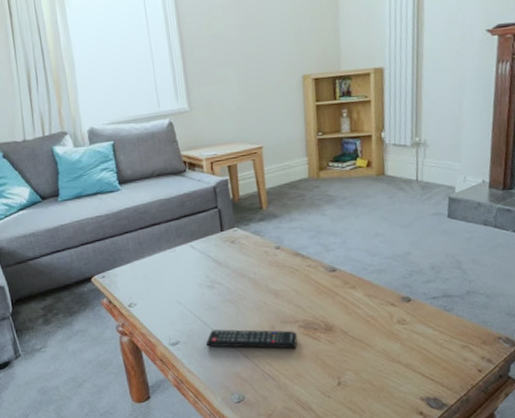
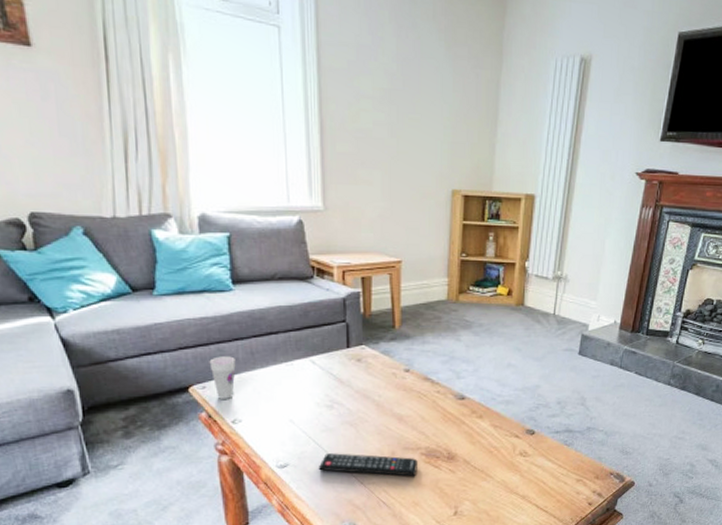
cup: none [106,248,128,286] -> present [209,356,236,399]

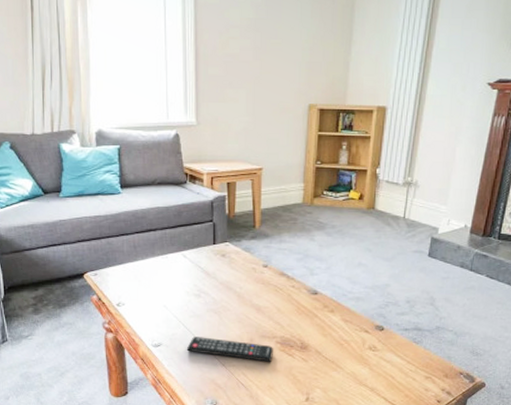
cup: present [209,356,236,399] -> none [100,249,121,285]

